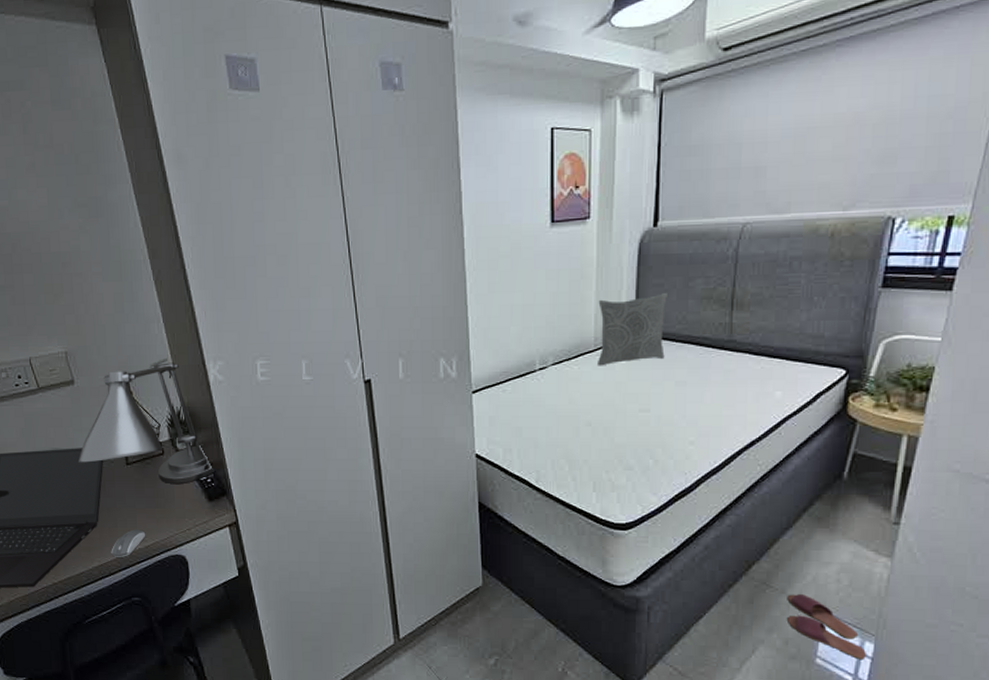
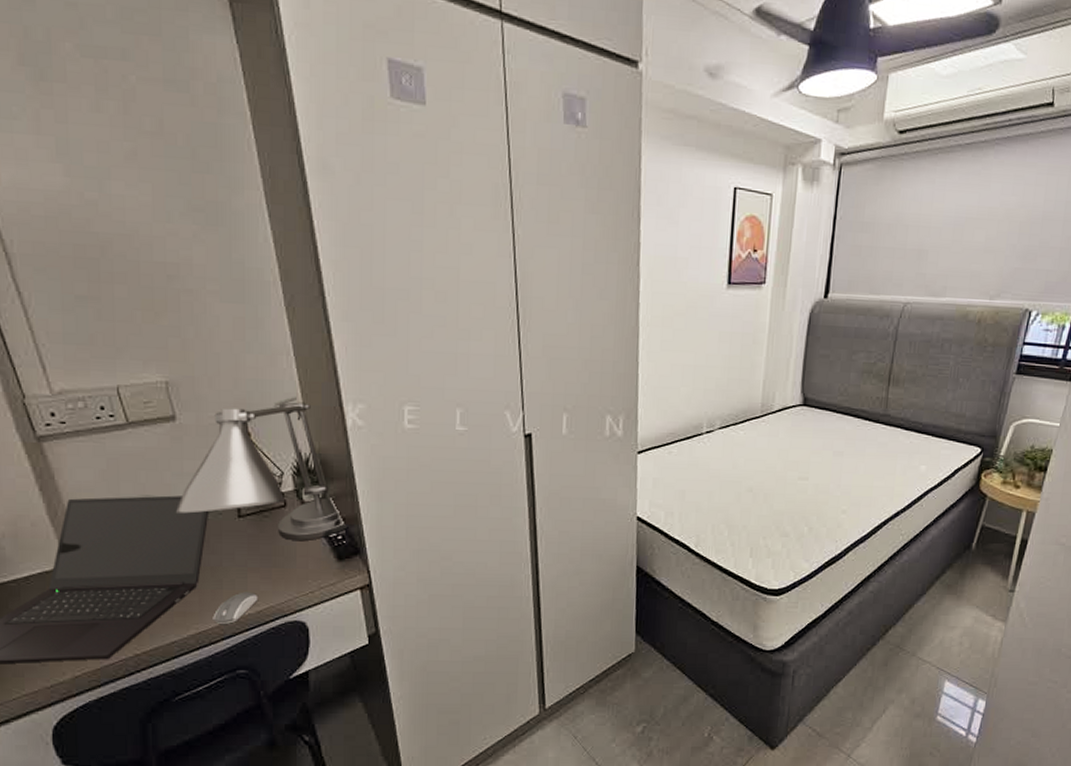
pillow: present [598,292,667,366] -> none [763,363,832,433]
slippers: present [787,593,866,660] -> none [915,655,979,716]

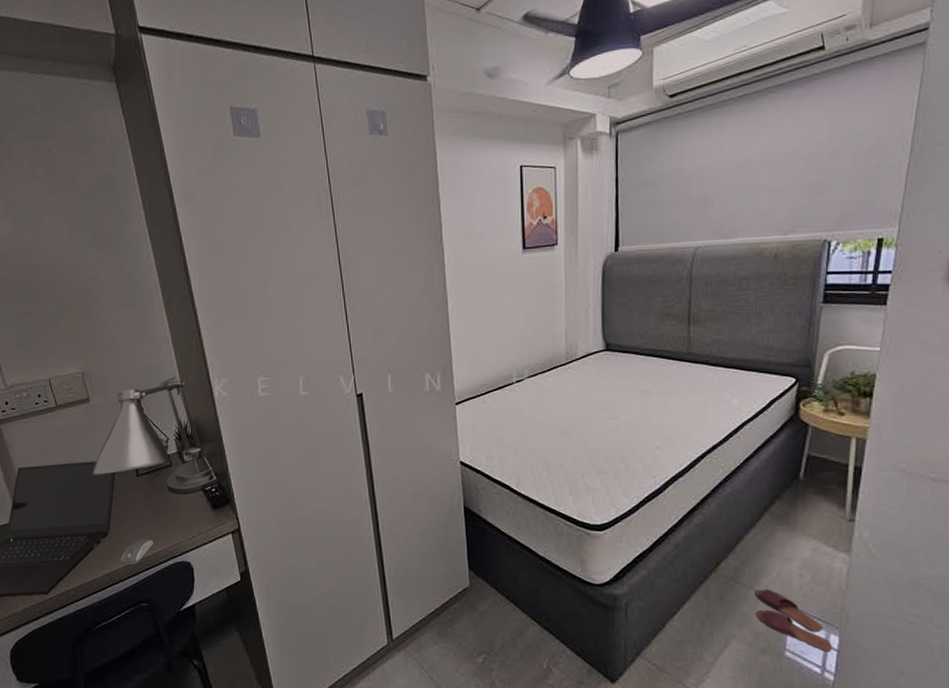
slippers: none [915,655,979,716] -> present [755,588,832,653]

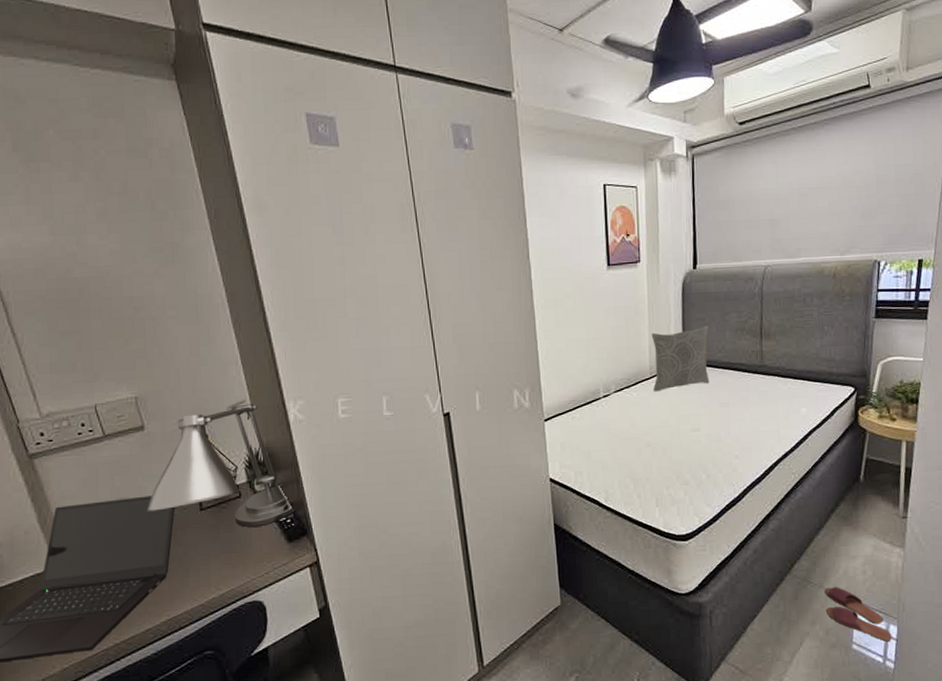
computer mouse: present [121,537,154,565] -> none [181,577,221,609]
pillow: none [568,310,630,378] -> present [651,325,710,392]

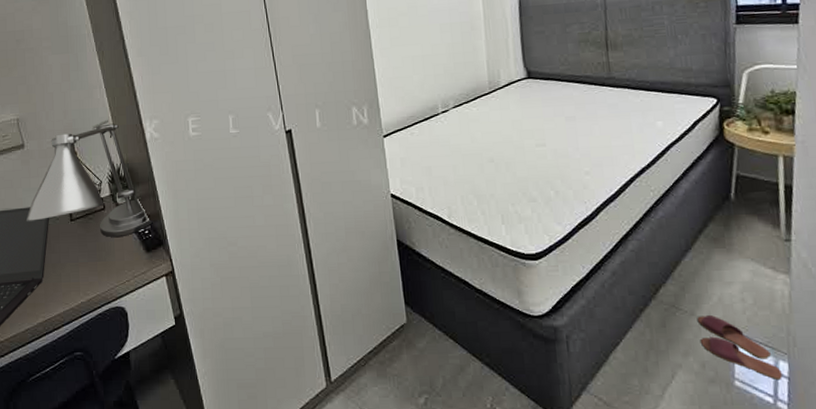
pillow: present [651,325,710,392] -> none [488,38,553,107]

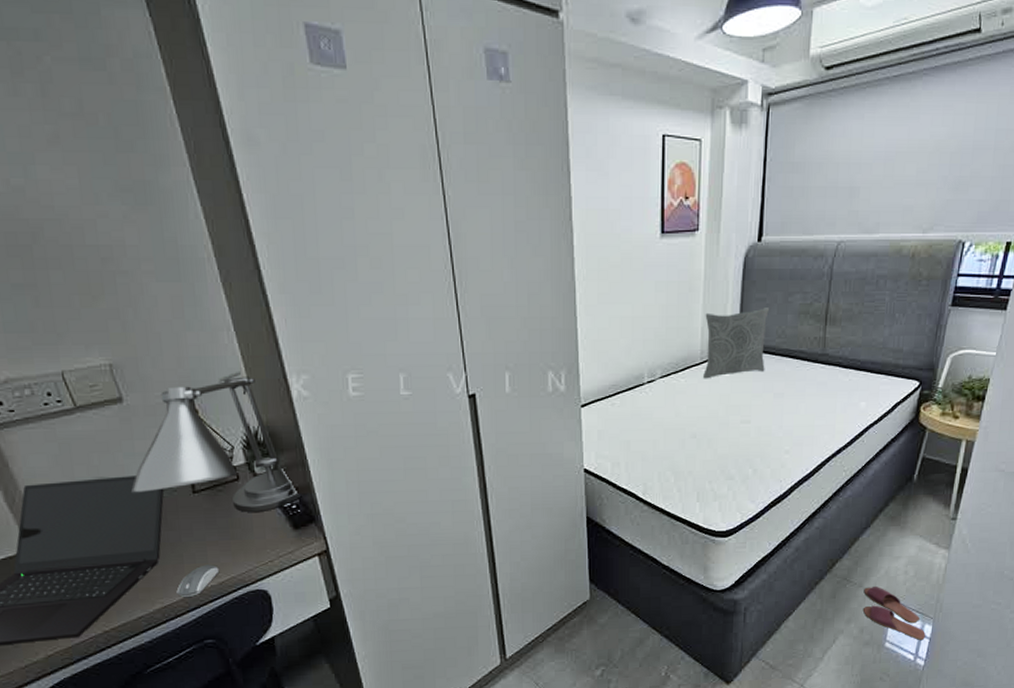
computer mouse: none [55,283,88,312] -> present [176,564,220,597]
pillow: none [488,38,553,107] -> present [703,306,769,379]

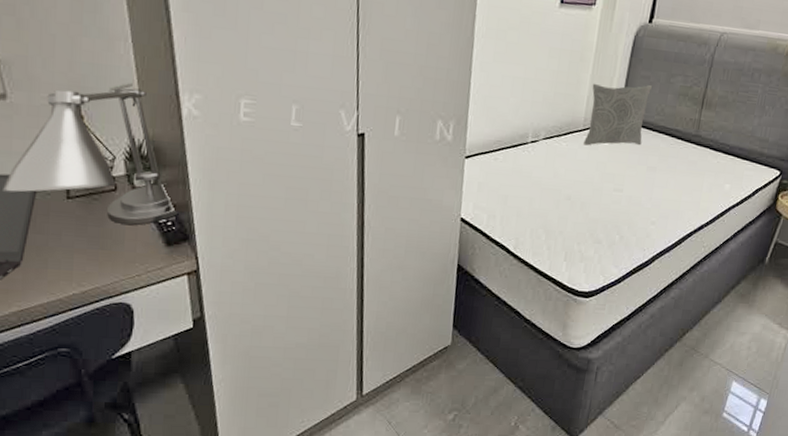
computer mouse: present [176,564,220,597] -> none [36,272,84,303]
slippers: present [863,586,926,641] -> none [706,358,761,414]

